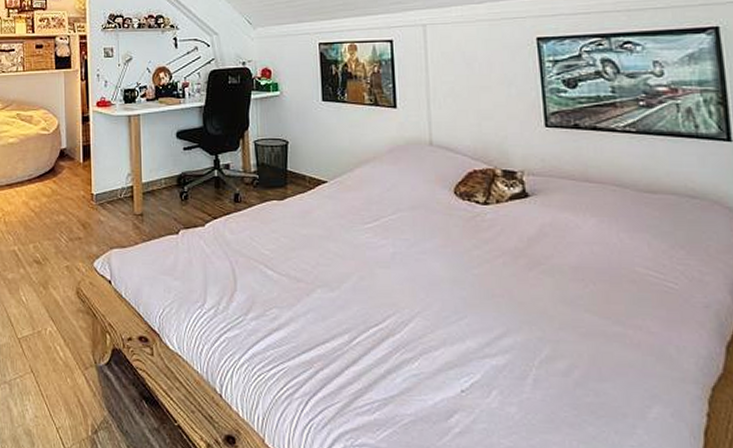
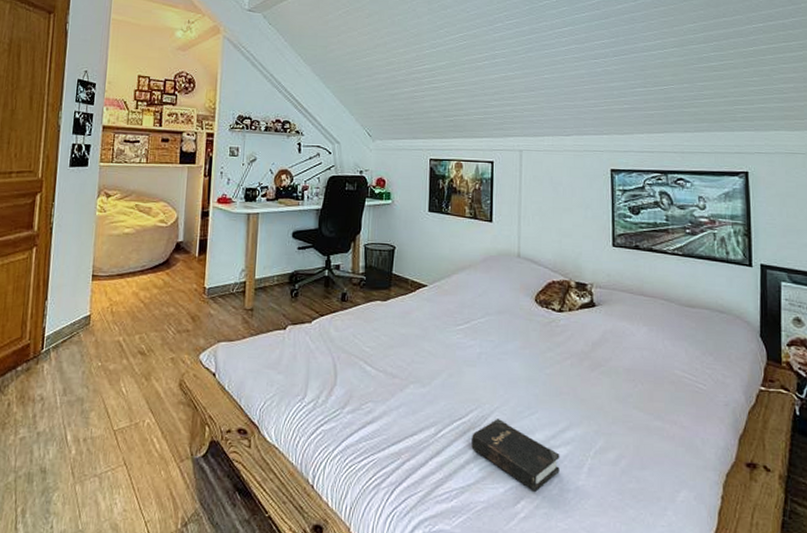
hardback book: none [391,325,498,405] -> present [471,419,560,492]

